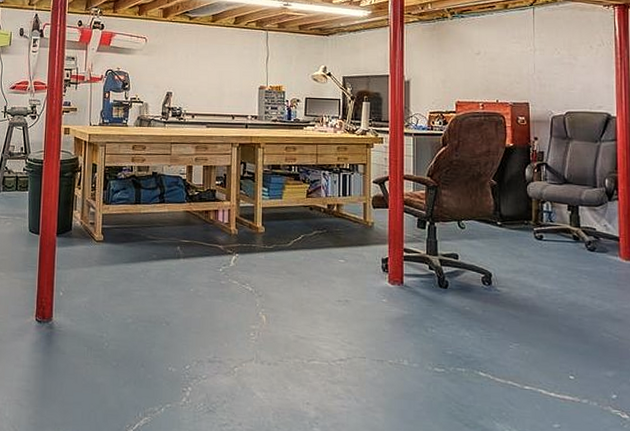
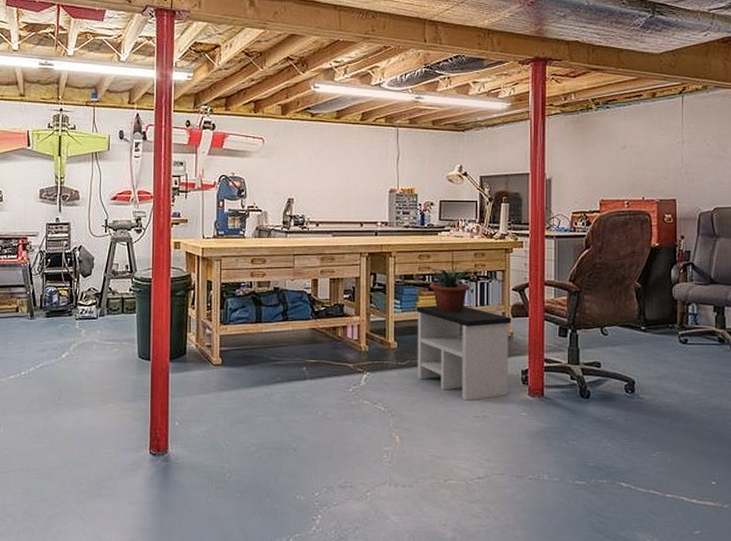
side table: none [282,194,373,285] -> present [416,305,512,400]
potted plant: none [292,158,341,202] -> present [426,267,478,313]

